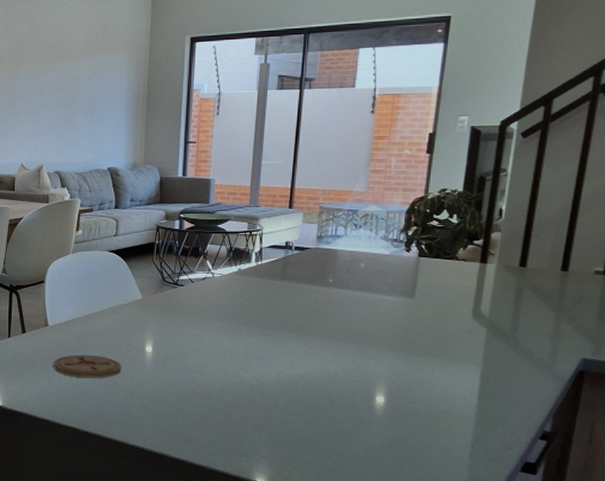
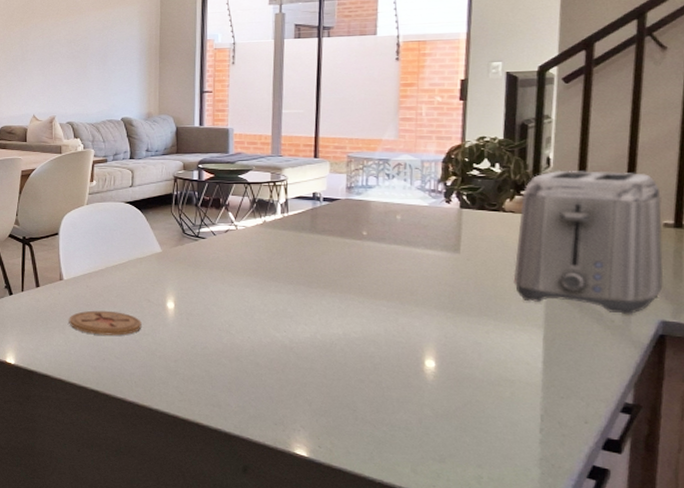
toaster: none [459,221,596,354] -> present [513,170,664,315]

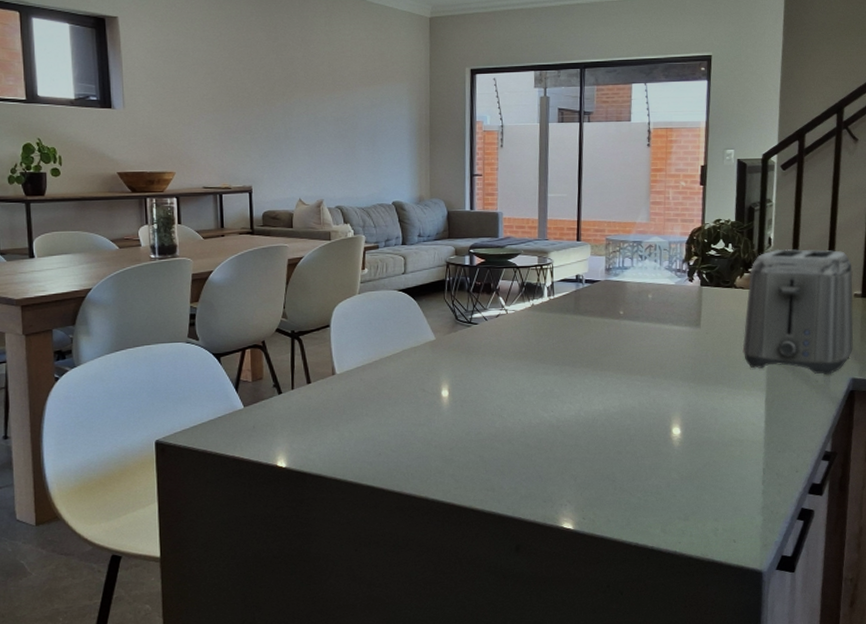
coaster: present [69,310,142,336] -> none [342,403,417,429]

